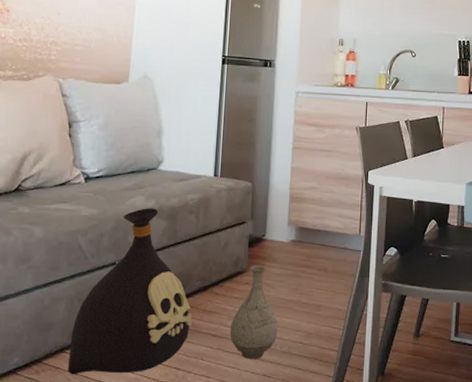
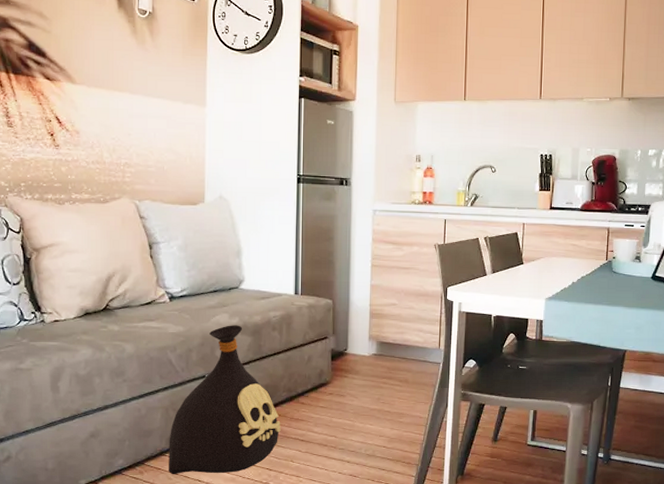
vase: present [230,265,278,360] -> none [317,377,363,462]

